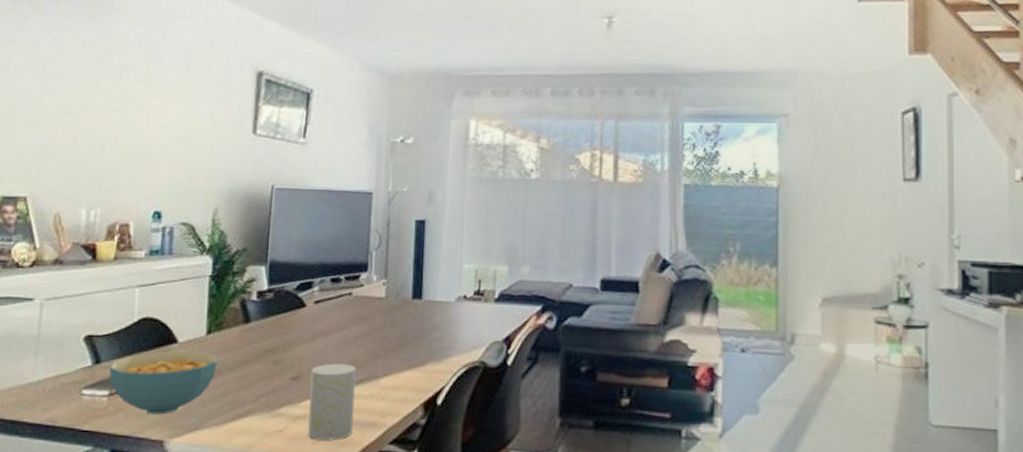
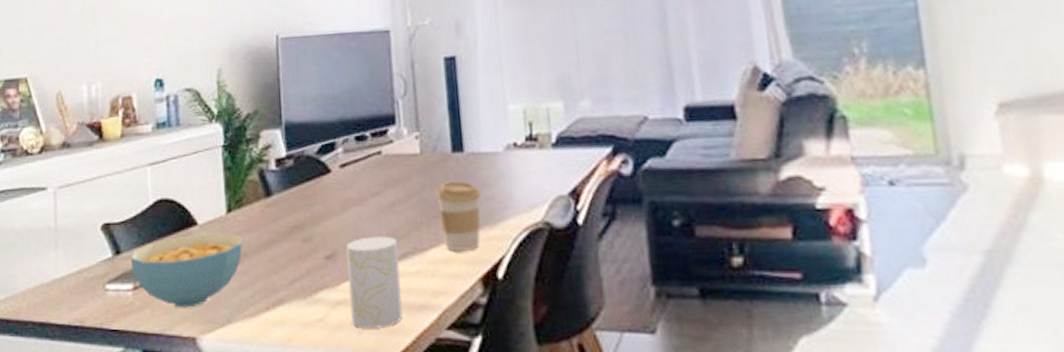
coffee cup: none [394,323,432,380] -> present [436,181,481,251]

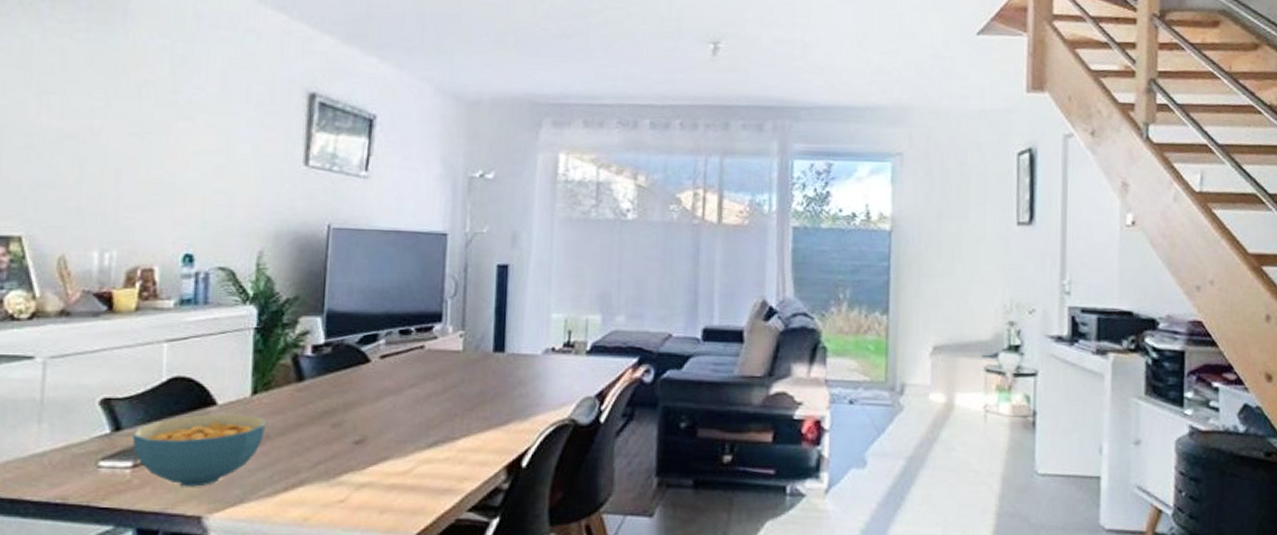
cup: present [346,236,403,329] -> none [374,424,429,510]
coffee cup: present [436,181,481,251] -> none [473,378,516,441]

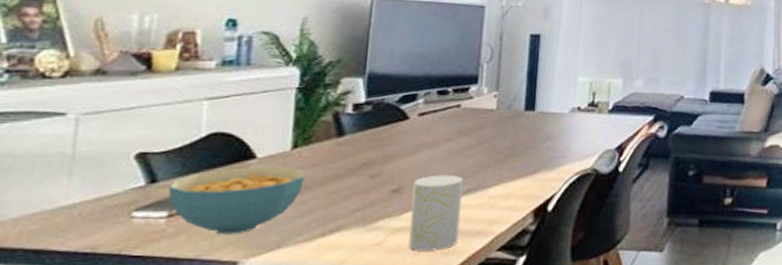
cup: none [374,424,429,510] -> present [408,175,463,251]

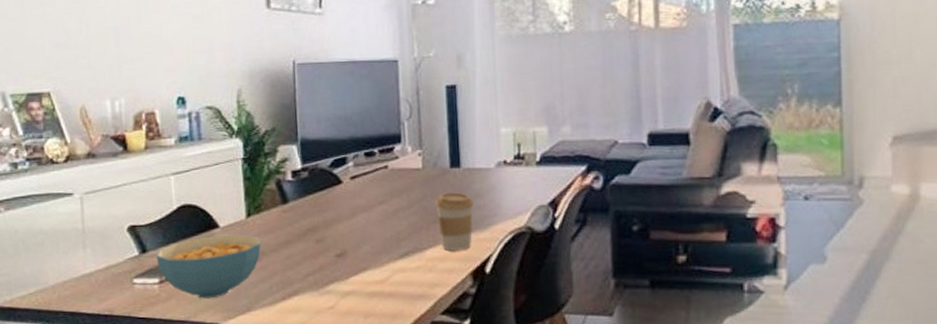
cup: present [408,175,463,251] -> none [355,238,403,314]
coffee cup: none [505,134,544,189] -> present [435,192,474,250]

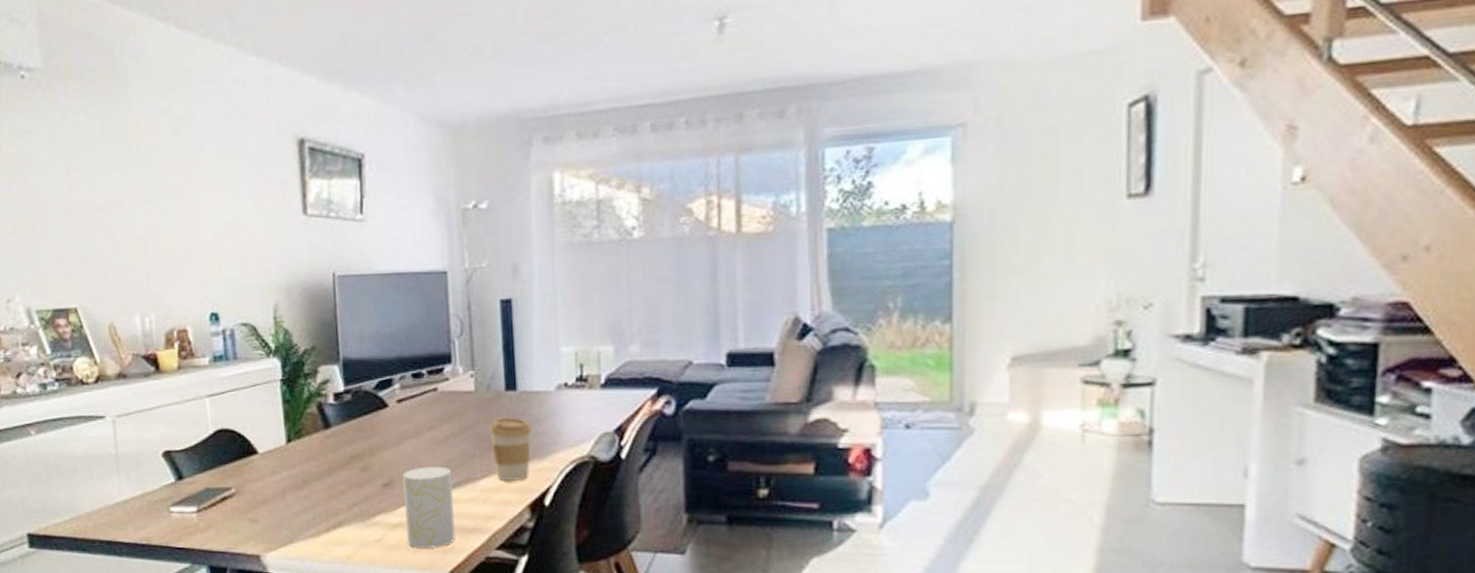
cereal bowl: present [156,234,262,299] -> none [192,461,303,529]
cup: none [355,238,403,314] -> present [403,466,456,548]

